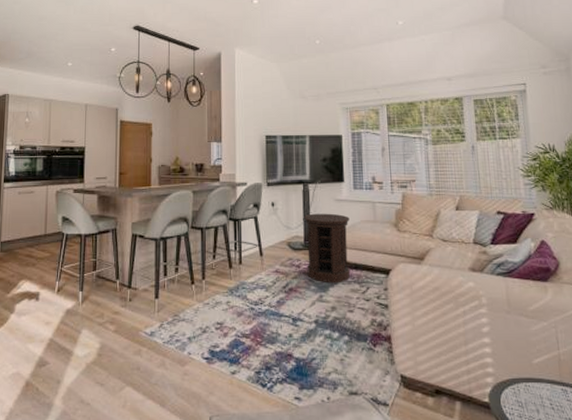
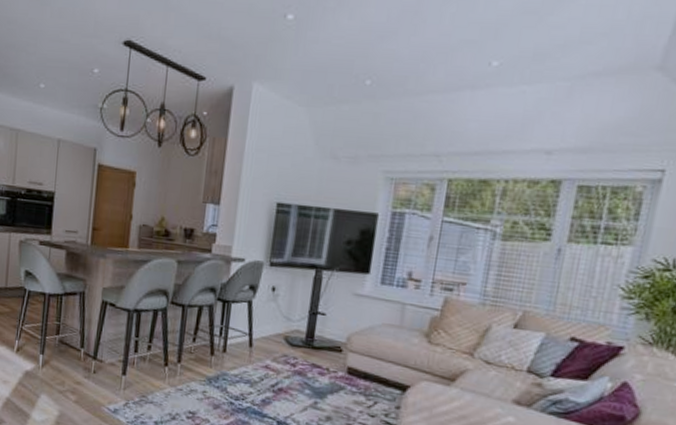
side table: present [304,213,350,284] -> none [303,306,368,392]

